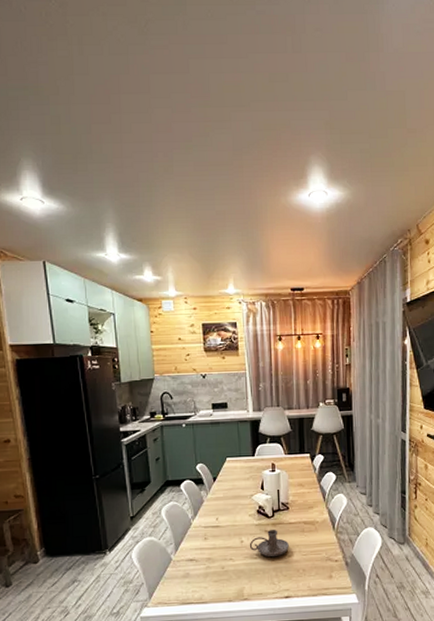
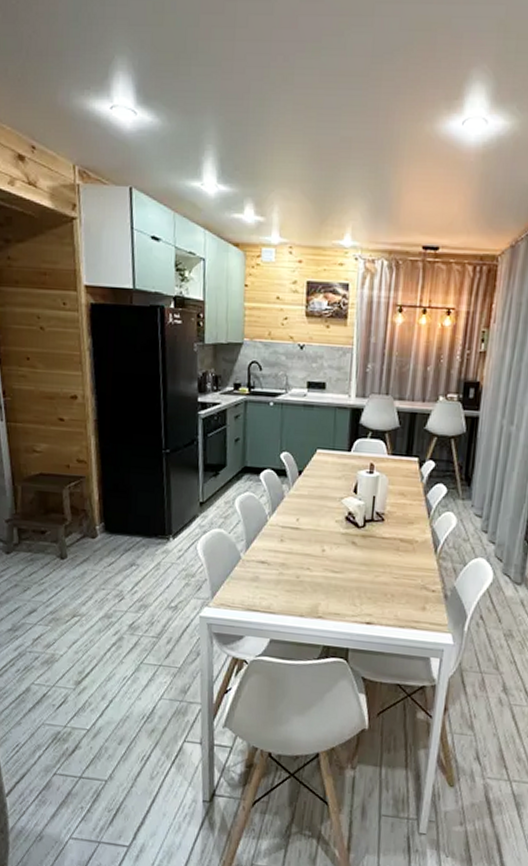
candle holder: present [249,529,289,557] -> none [331,541,379,574]

